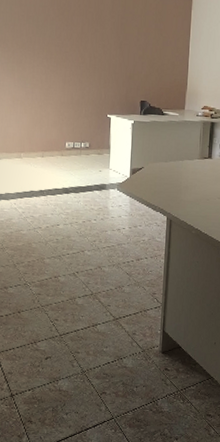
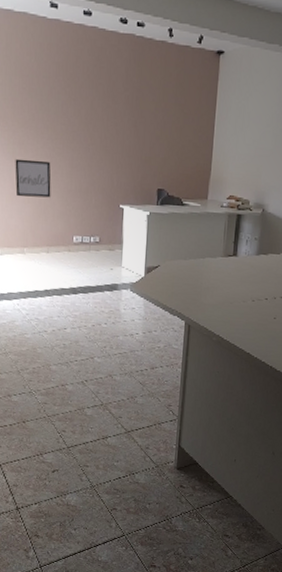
wall art: none [13,75,46,109] -> present [15,158,51,198]

